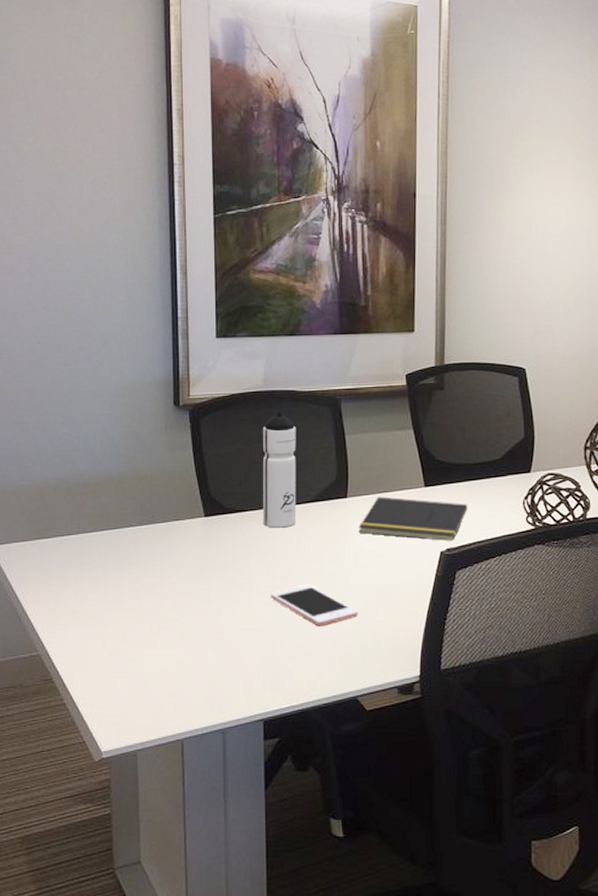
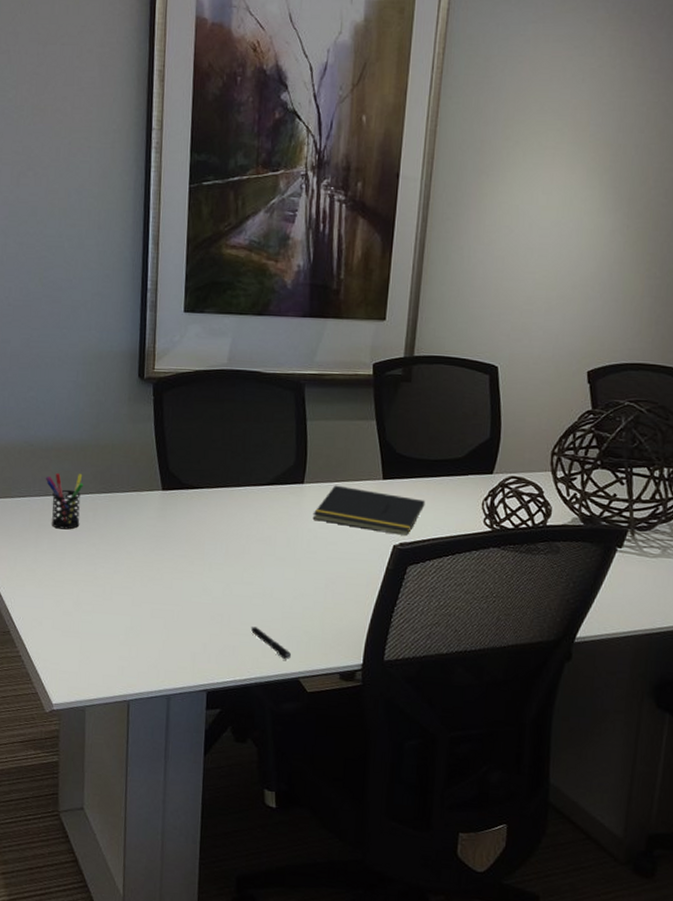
pen holder: none [83,507,123,566] -> present [45,472,84,530]
water bottle: present [263,411,297,528] -> none [219,391,258,508]
cell phone: present [270,585,358,627] -> none [221,565,306,608]
pen: none [304,648,348,679] -> present [250,626,292,660]

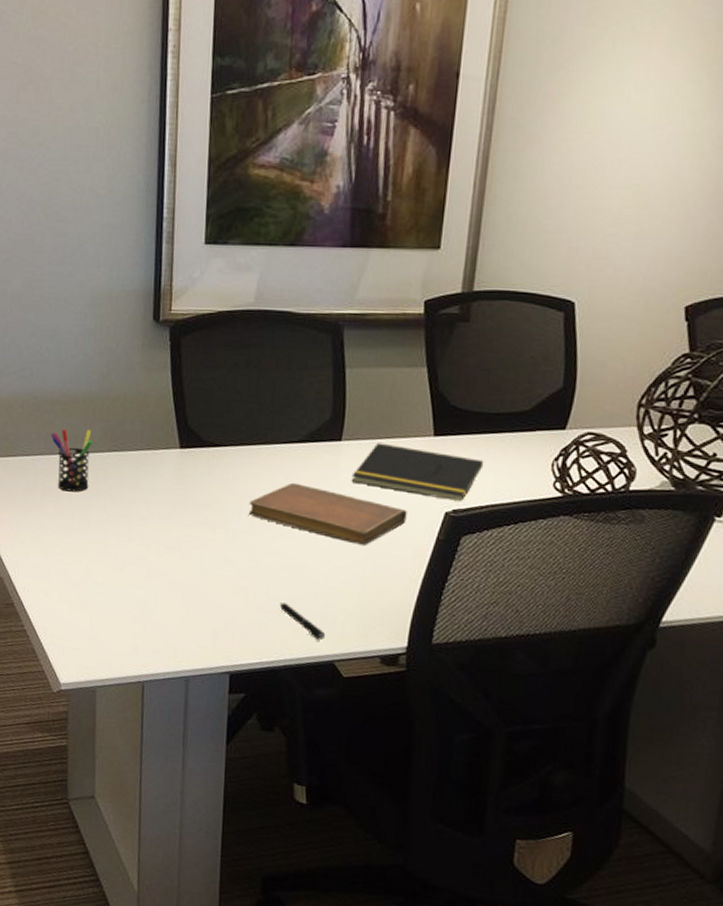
notebook: none [223,520,361,576] -> present [248,482,407,547]

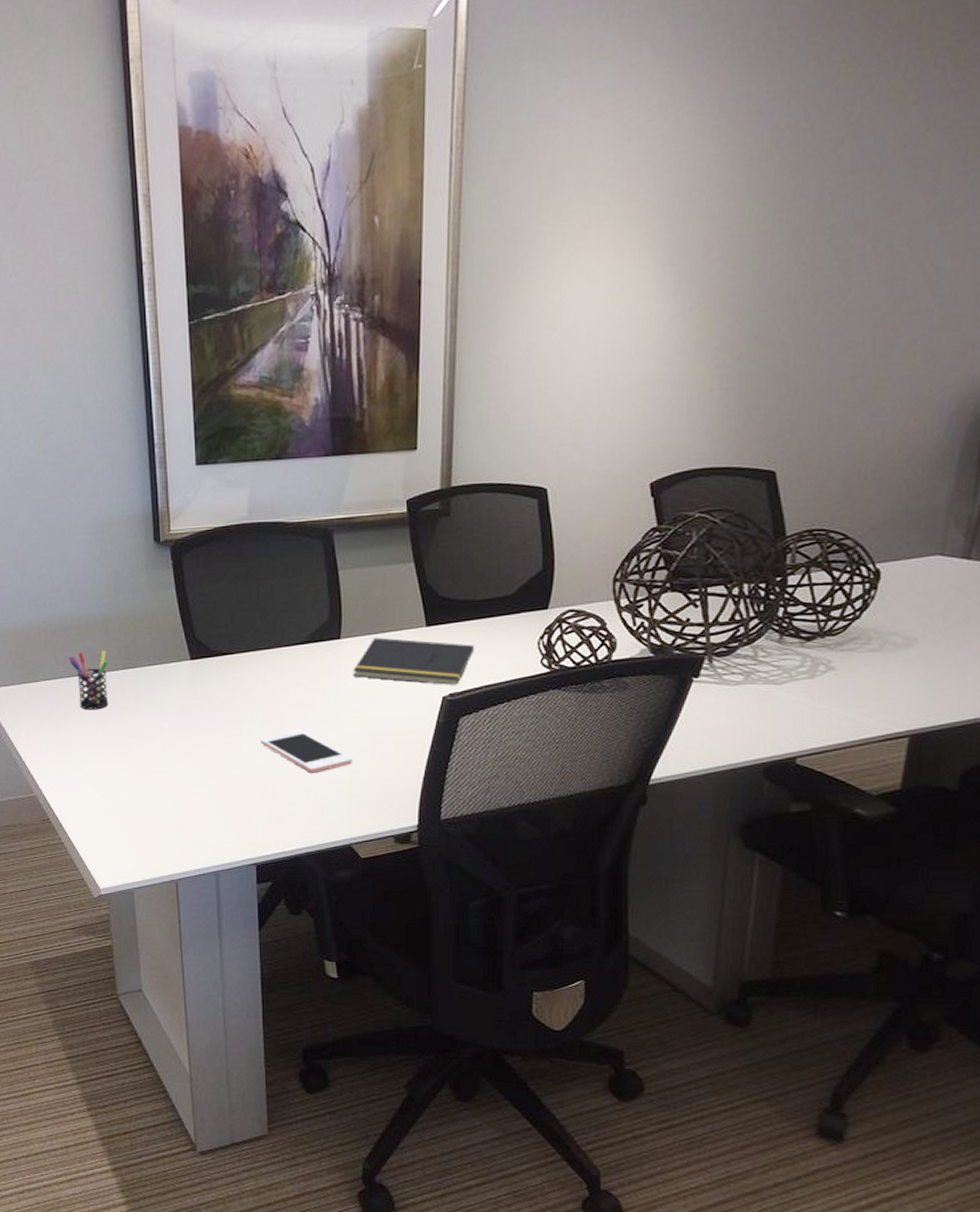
cell phone: none [246,534,343,582] -> present [260,731,352,774]
notebook: present [248,482,407,547] -> none [259,682,407,736]
pen: present [279,602,326,641] -> none [296,795,342,827]

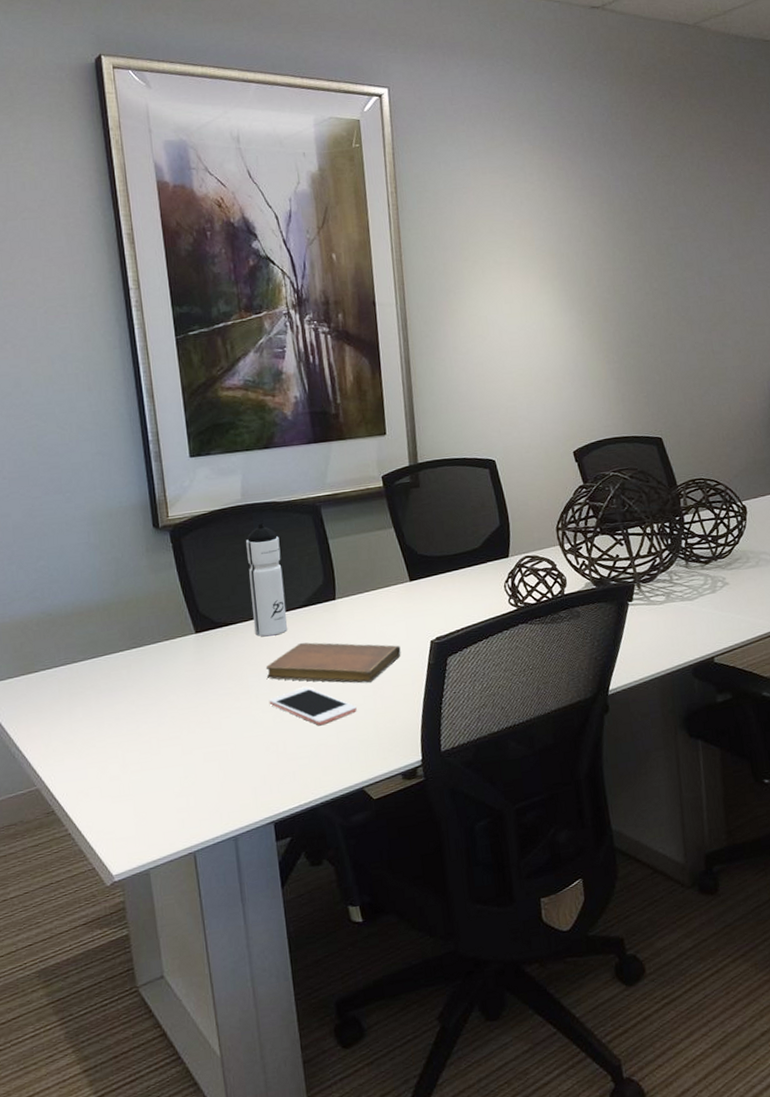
pen holder: present [68,650,109,710] -> none [69,633,114,694]
water bottle: none [249,545,286,672] -> present [246,523,287,637]
notebook: none [259,682,407,736] -> present [265,642,401,684]
notepad: present [353,637,475,685] -> none [349,593,453,632]

